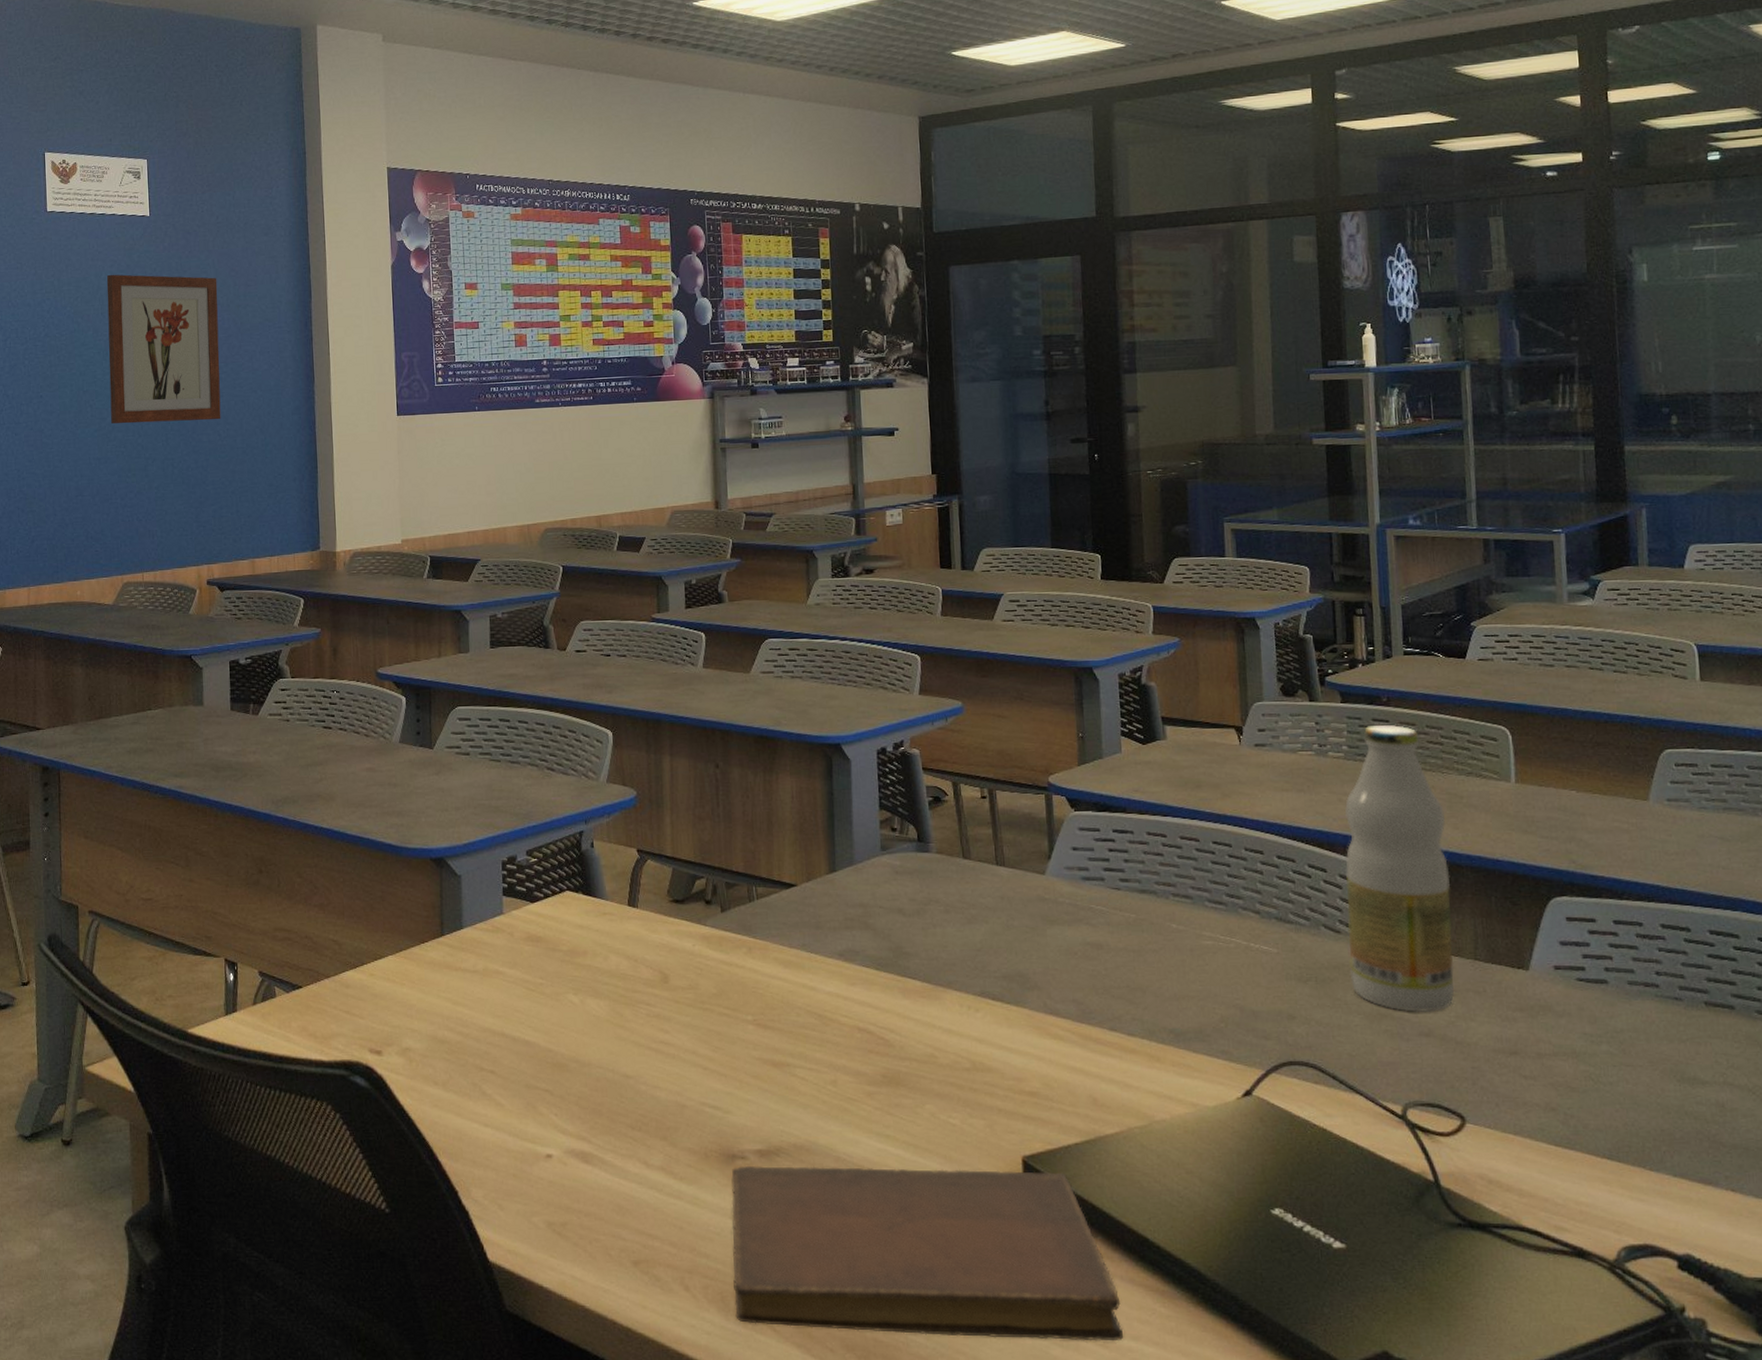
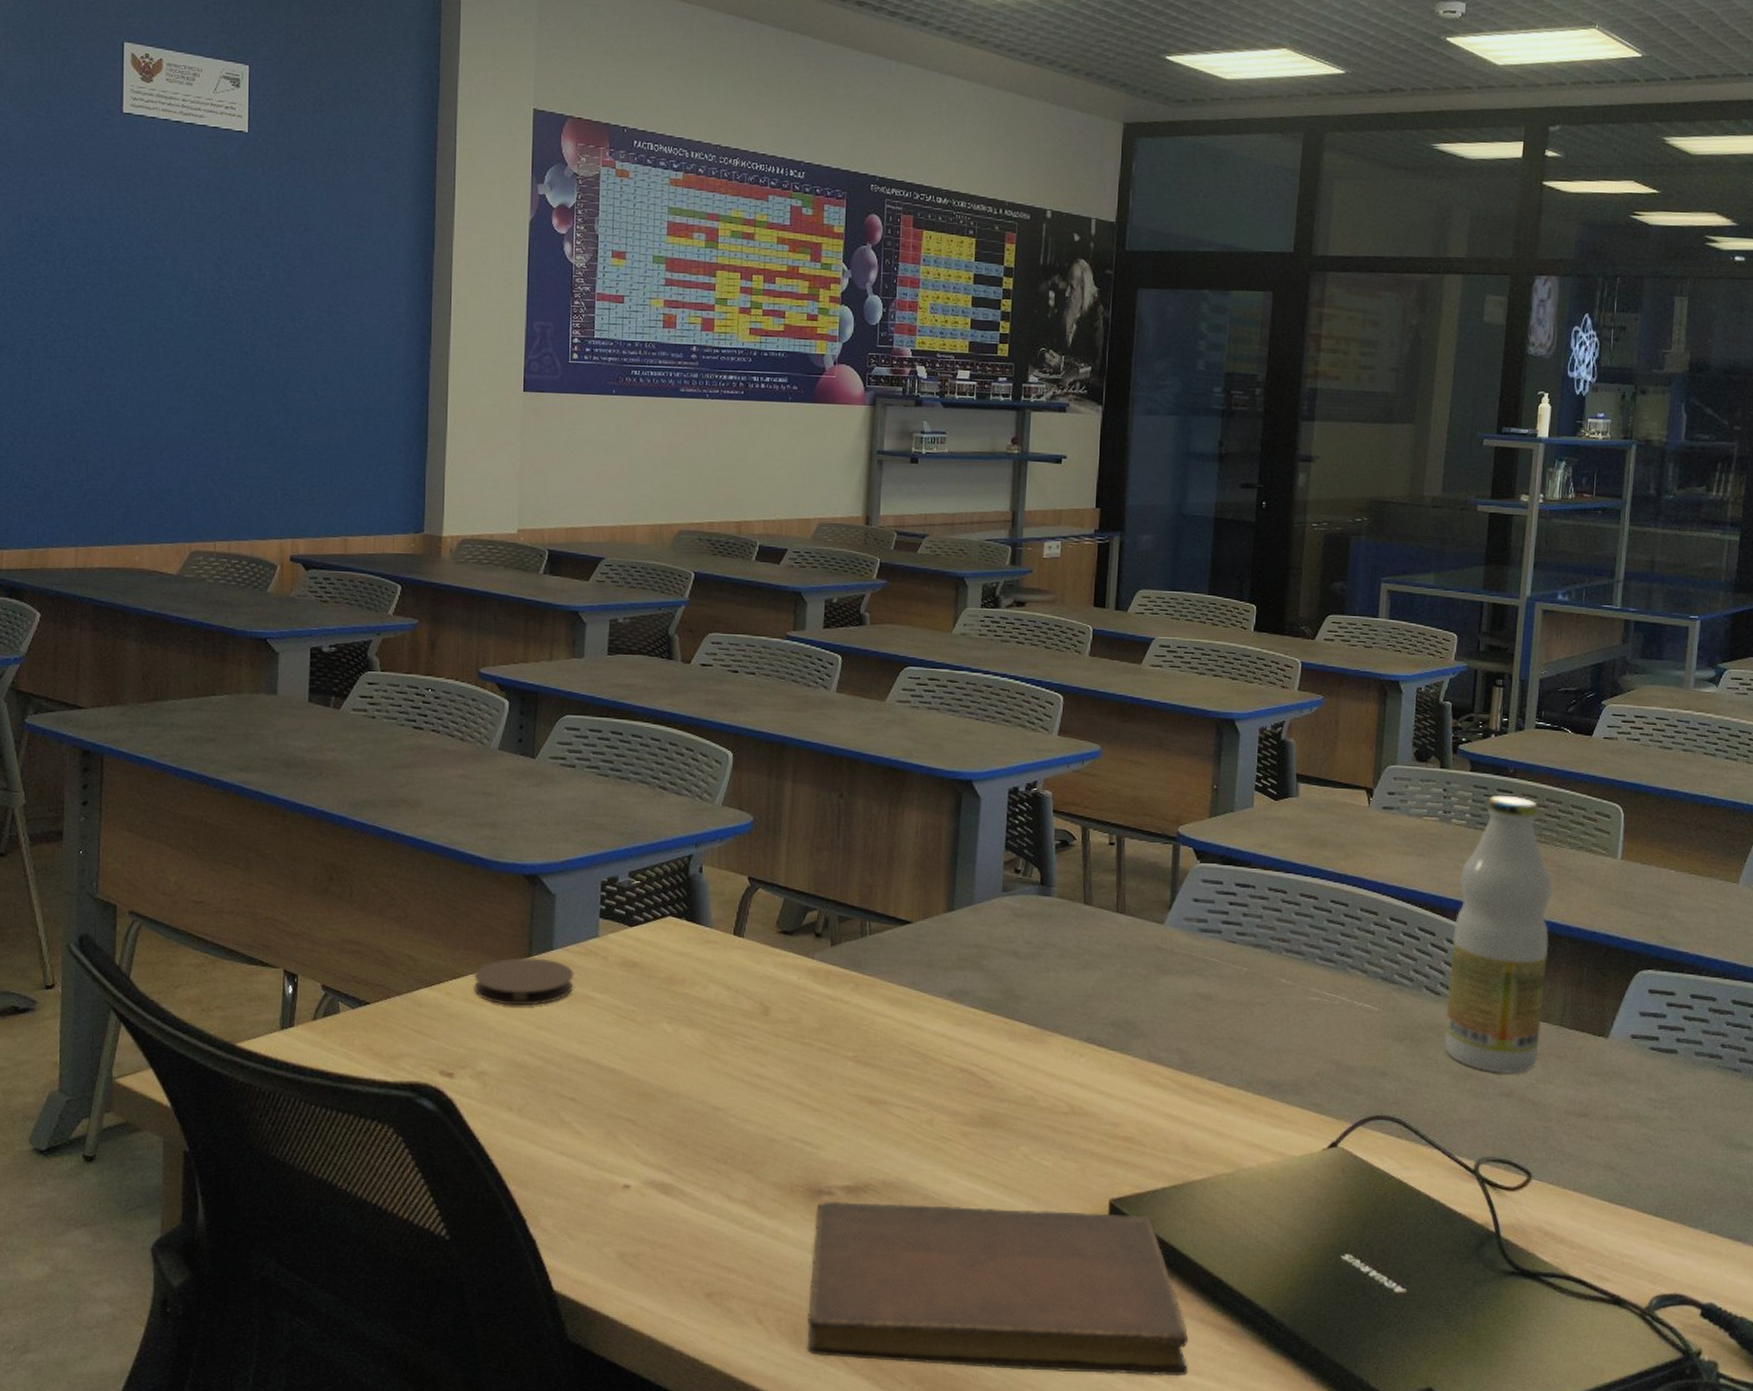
wall art: present [106,274,221,424] -> none [188,195,325,377]
coaster: none [393,937,485,983] -> present [474,958,574,1006]

